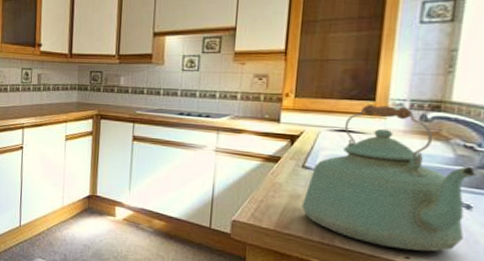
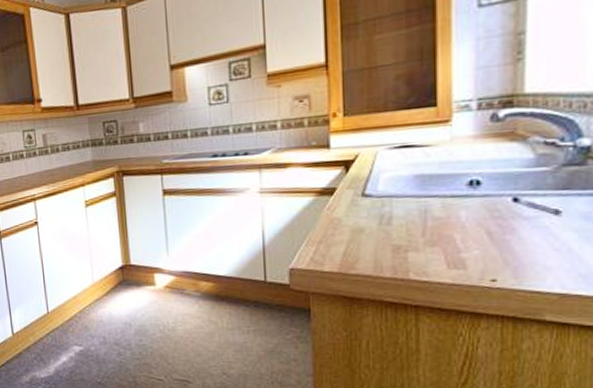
kettle: present [301,105,477,252] -> none [366,108,562,273]

